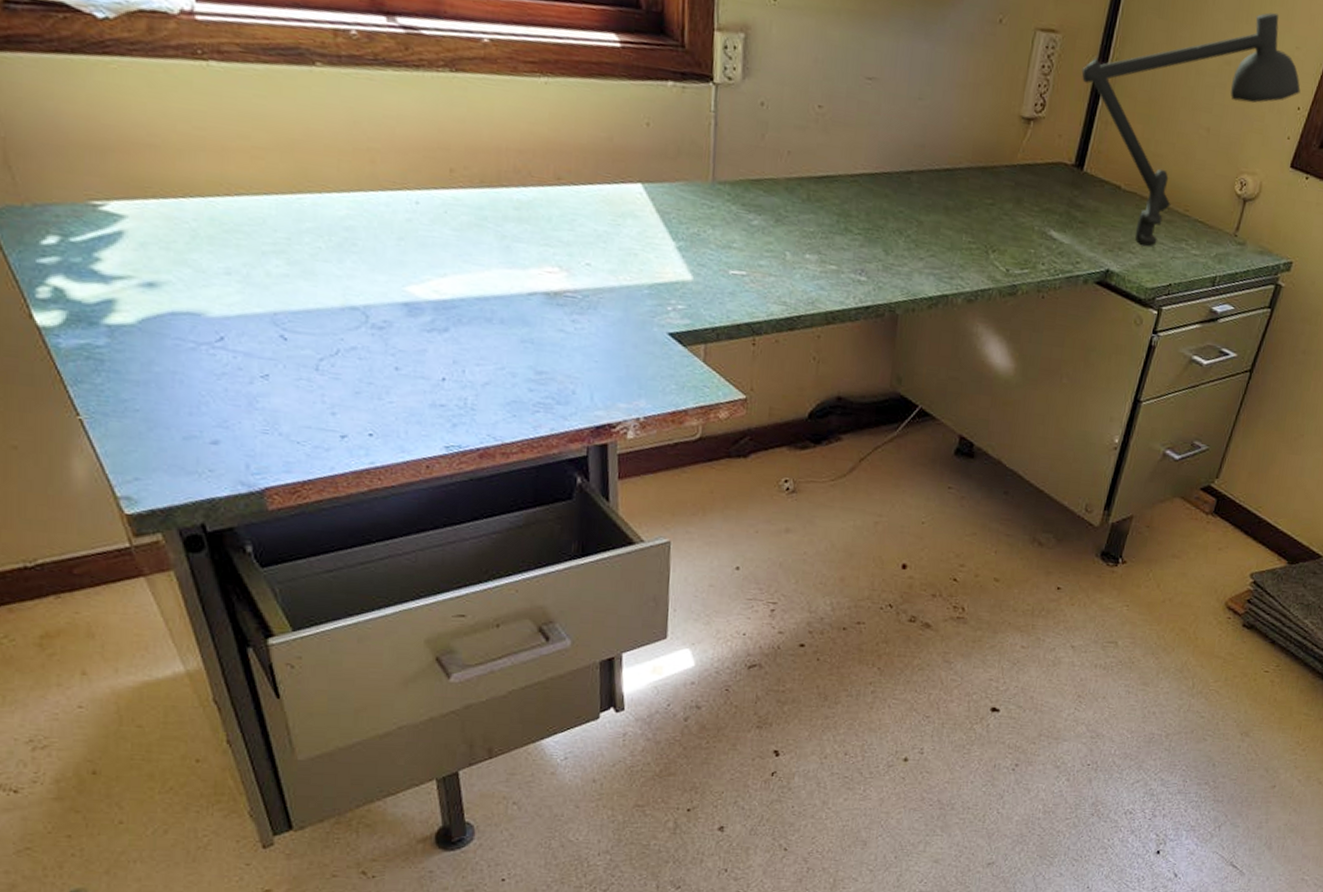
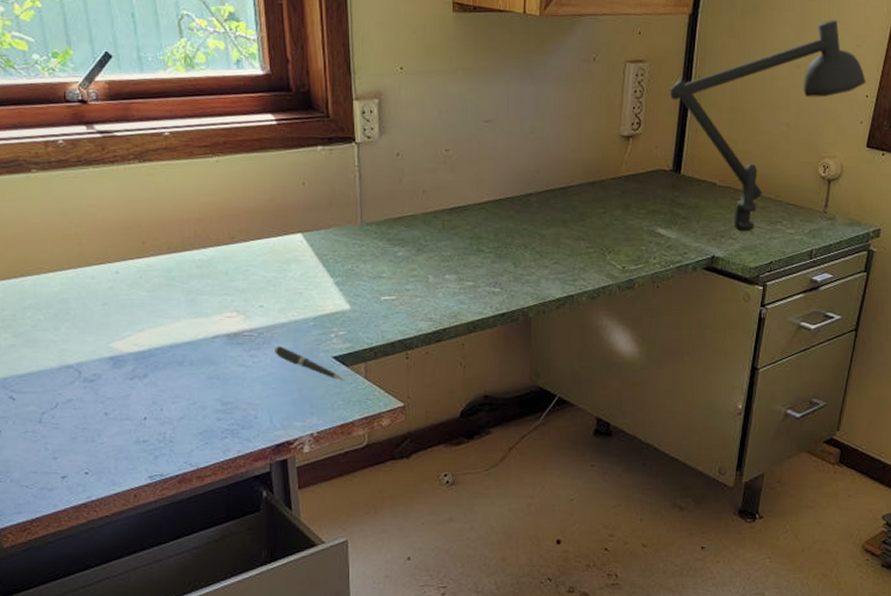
pen: none [601,313,681,363] -> present [275,346,345,381]

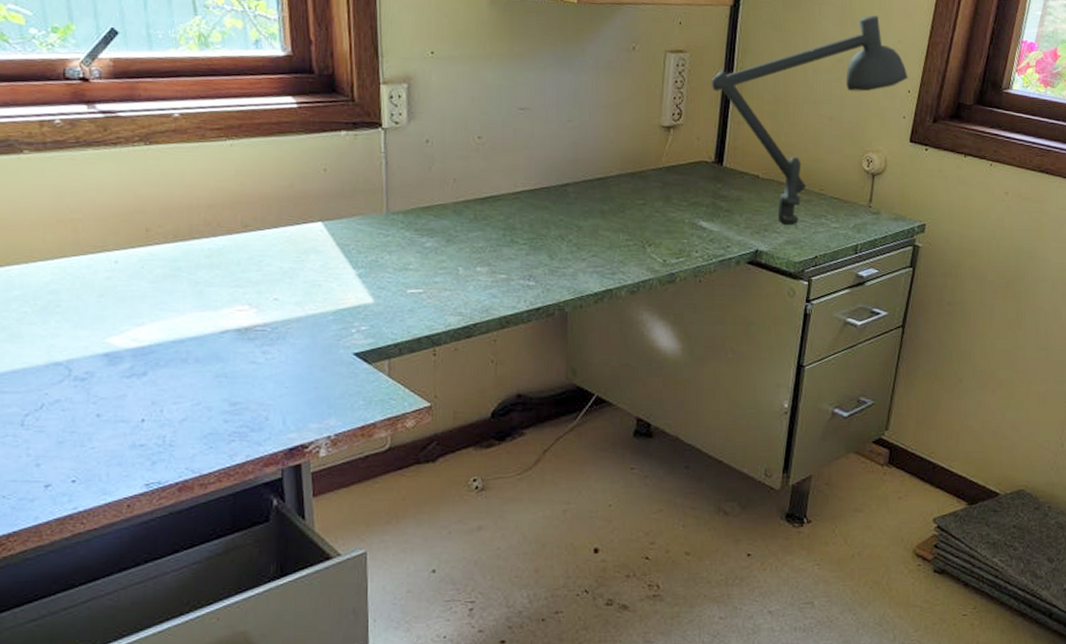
pen: present [275,346,345,381] -> none [290,342,367,380]

